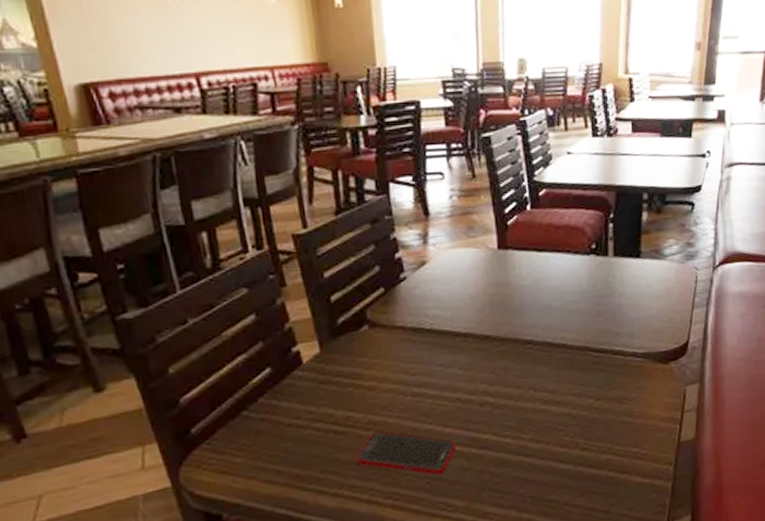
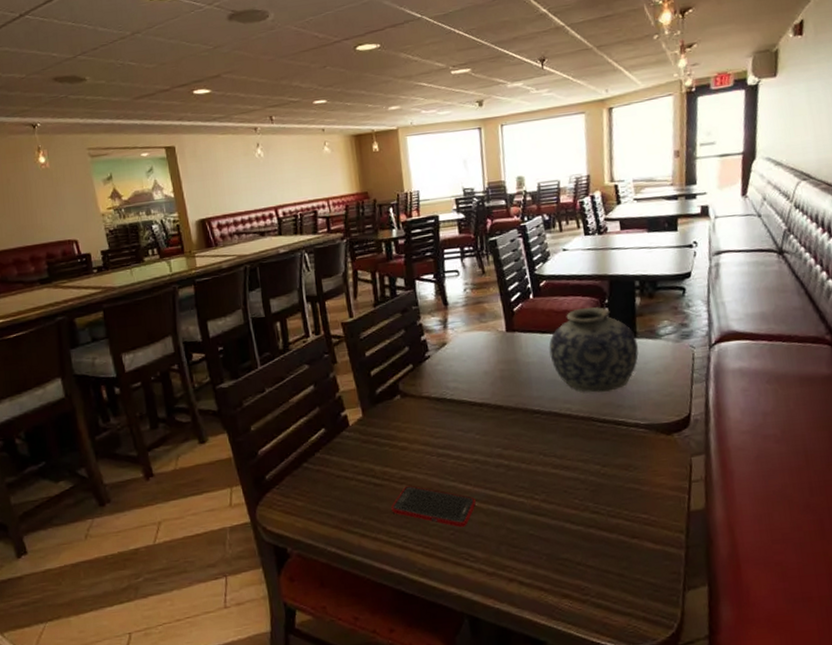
vase: none [545,222,641,320] -> present [549,307,639,393]

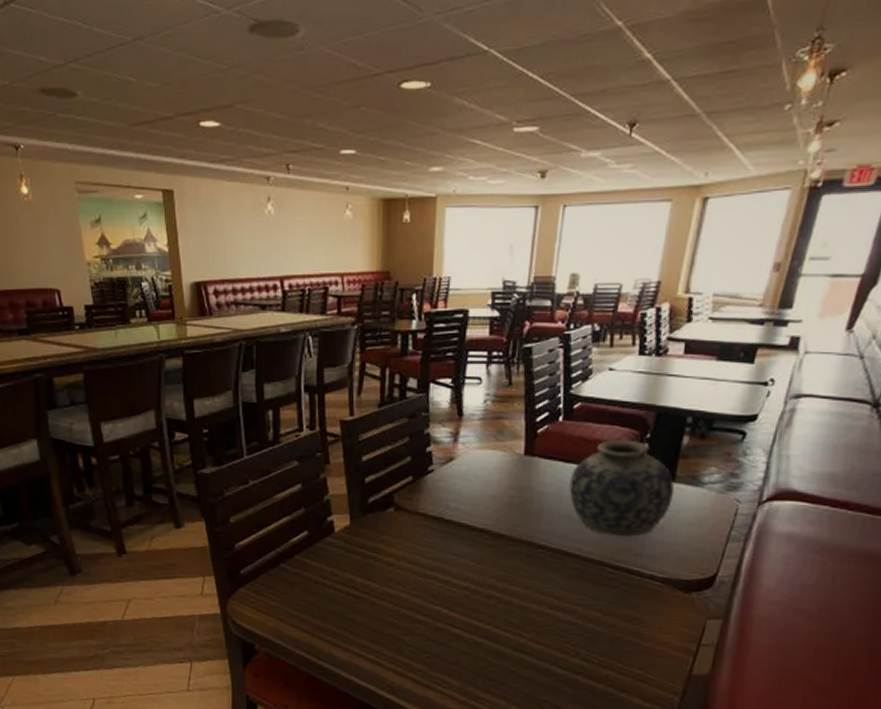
cell phone: present [391,485,476,528] -> none [368,602,458,653]

